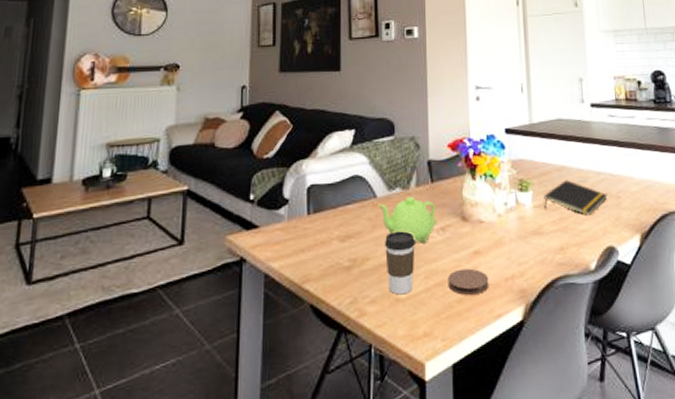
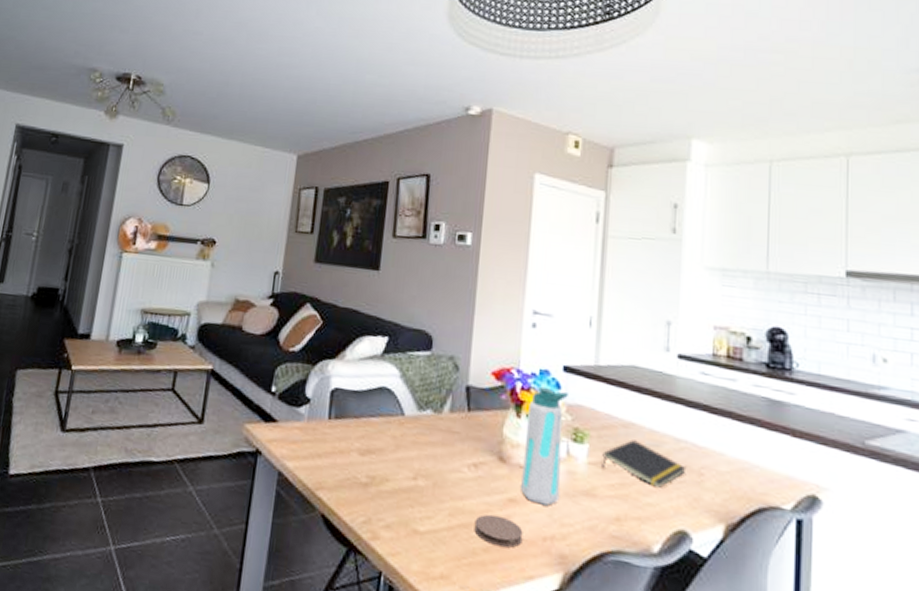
teapot: present [379,197,437,244] -> none [406,422,470,477]
coffee cup: present [385,231,415,295] -> none [407,456,442,528]
water bottle: none [481,149,515,251] -> present [521,386,568,506]

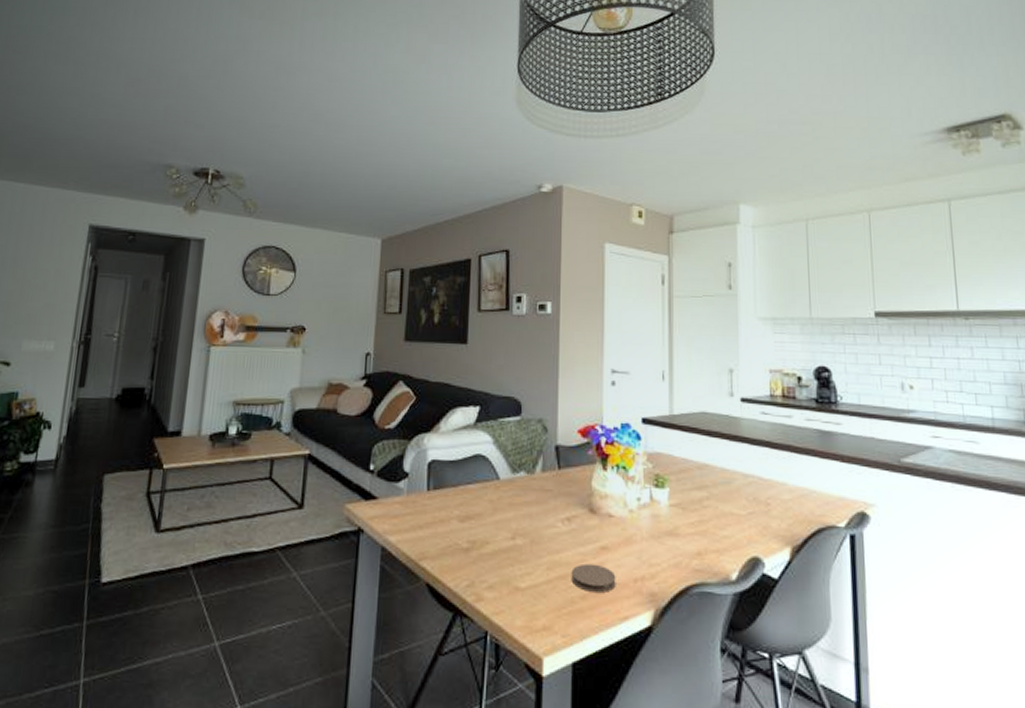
water bottle: present [521,386,568,506] -> none [611,439,648,549]
notepad: present [602,440,687,489] -> none [682,480,755,522]

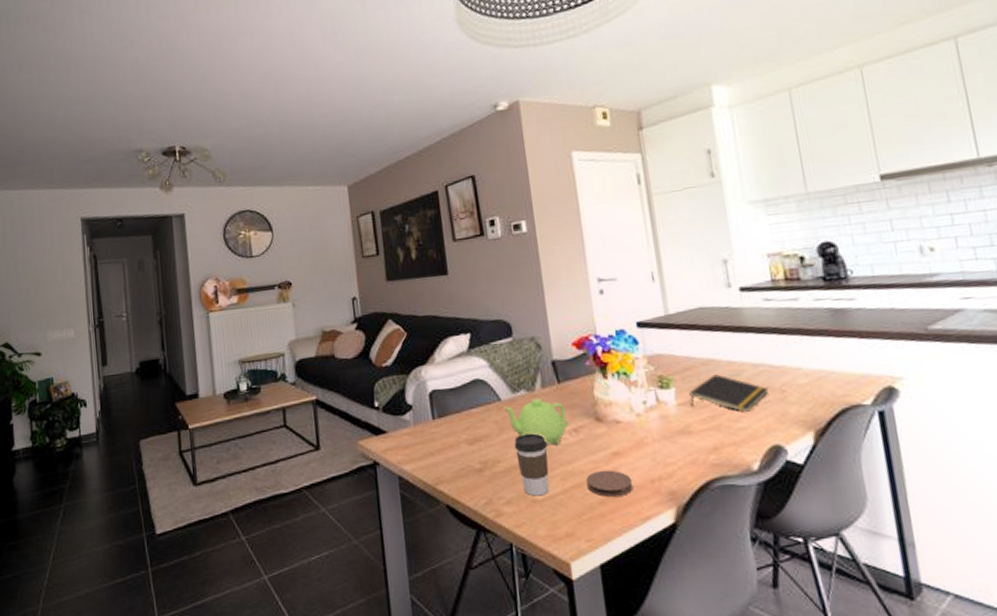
teapot: none [501,482,563,533] -> present [504,399,569,445]
coffee cup: none [506,517,538,584] -> present [514,433,550,496]
notepad: none [682,480,755,522] -> present [689,374,769,414]

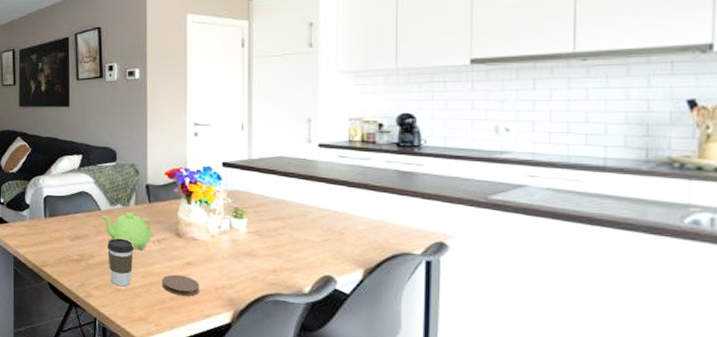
notepad: present [689,374,769,414] -> none [259,212,330,247]

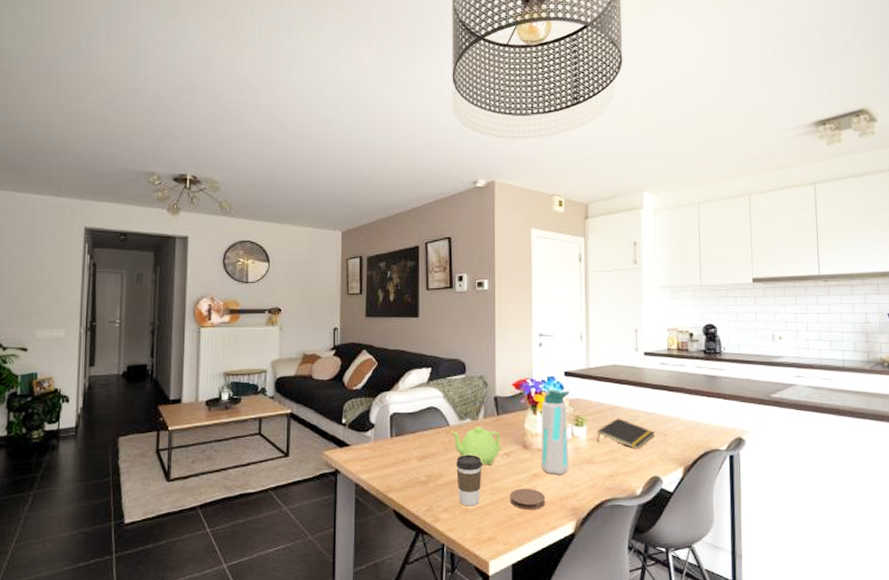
water bottle: none [195,179,228,265] -> present [541,389,570,475]
notepad: none [259,212,330,247] -> present [597,418,655,450]

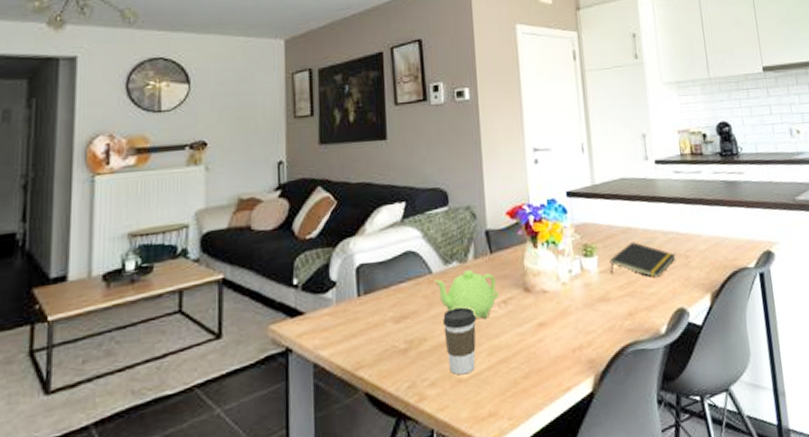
coaster: present [510,488,546,511] -> none [512,341,556,371]
water bottle: present [541,389,570,475] -> none [542,214,581,321]

